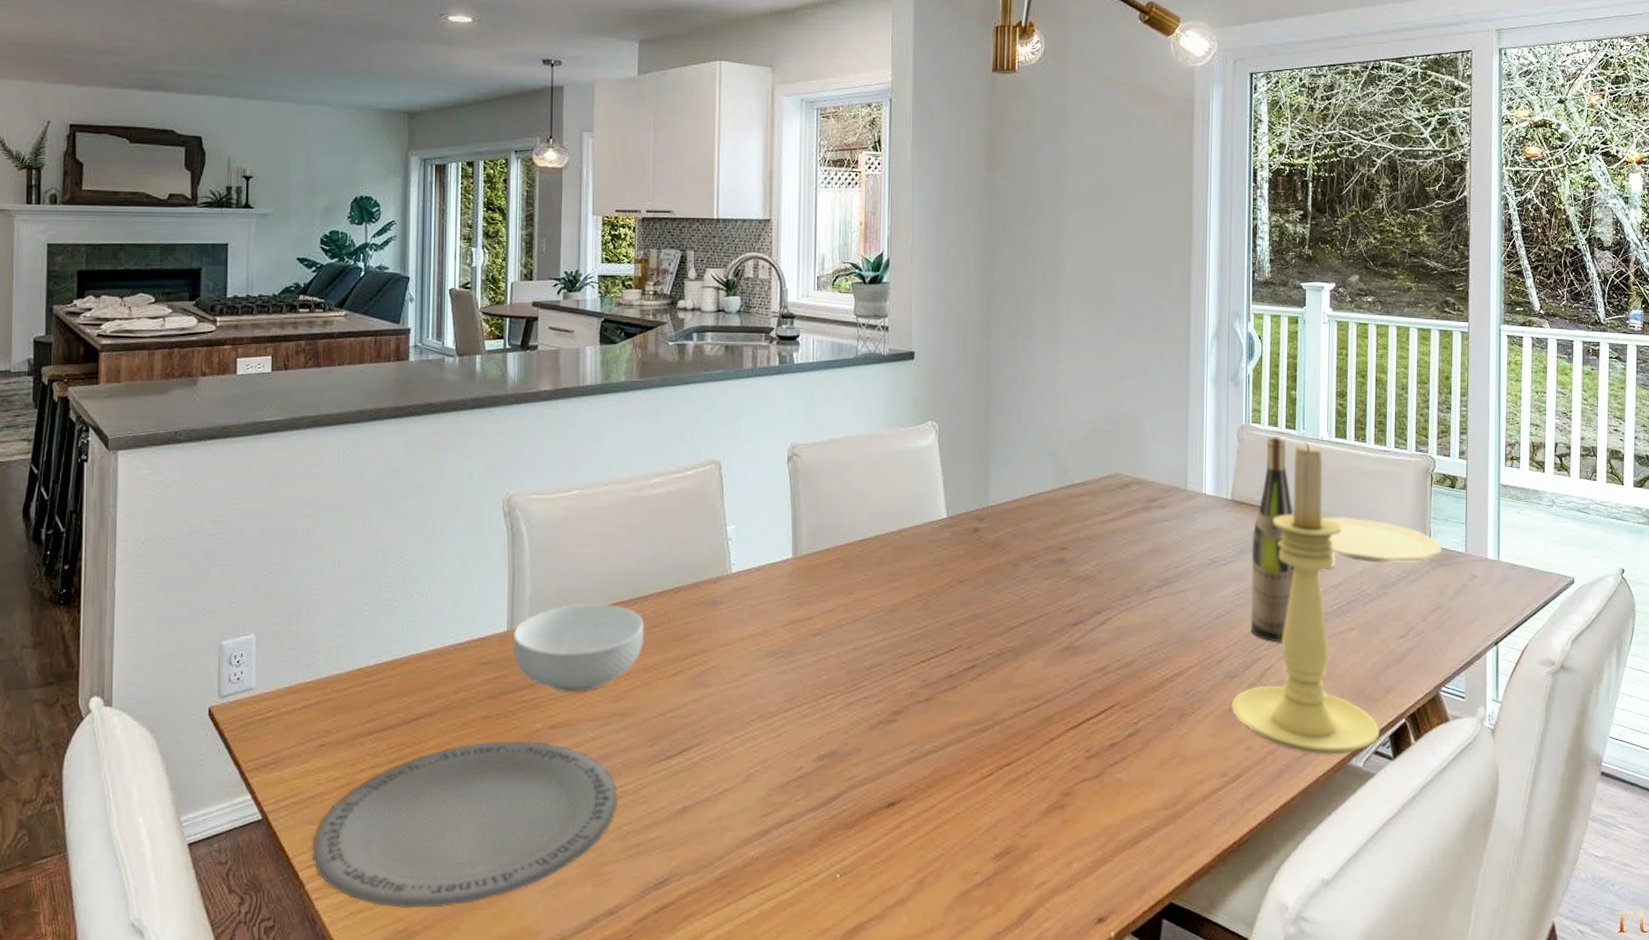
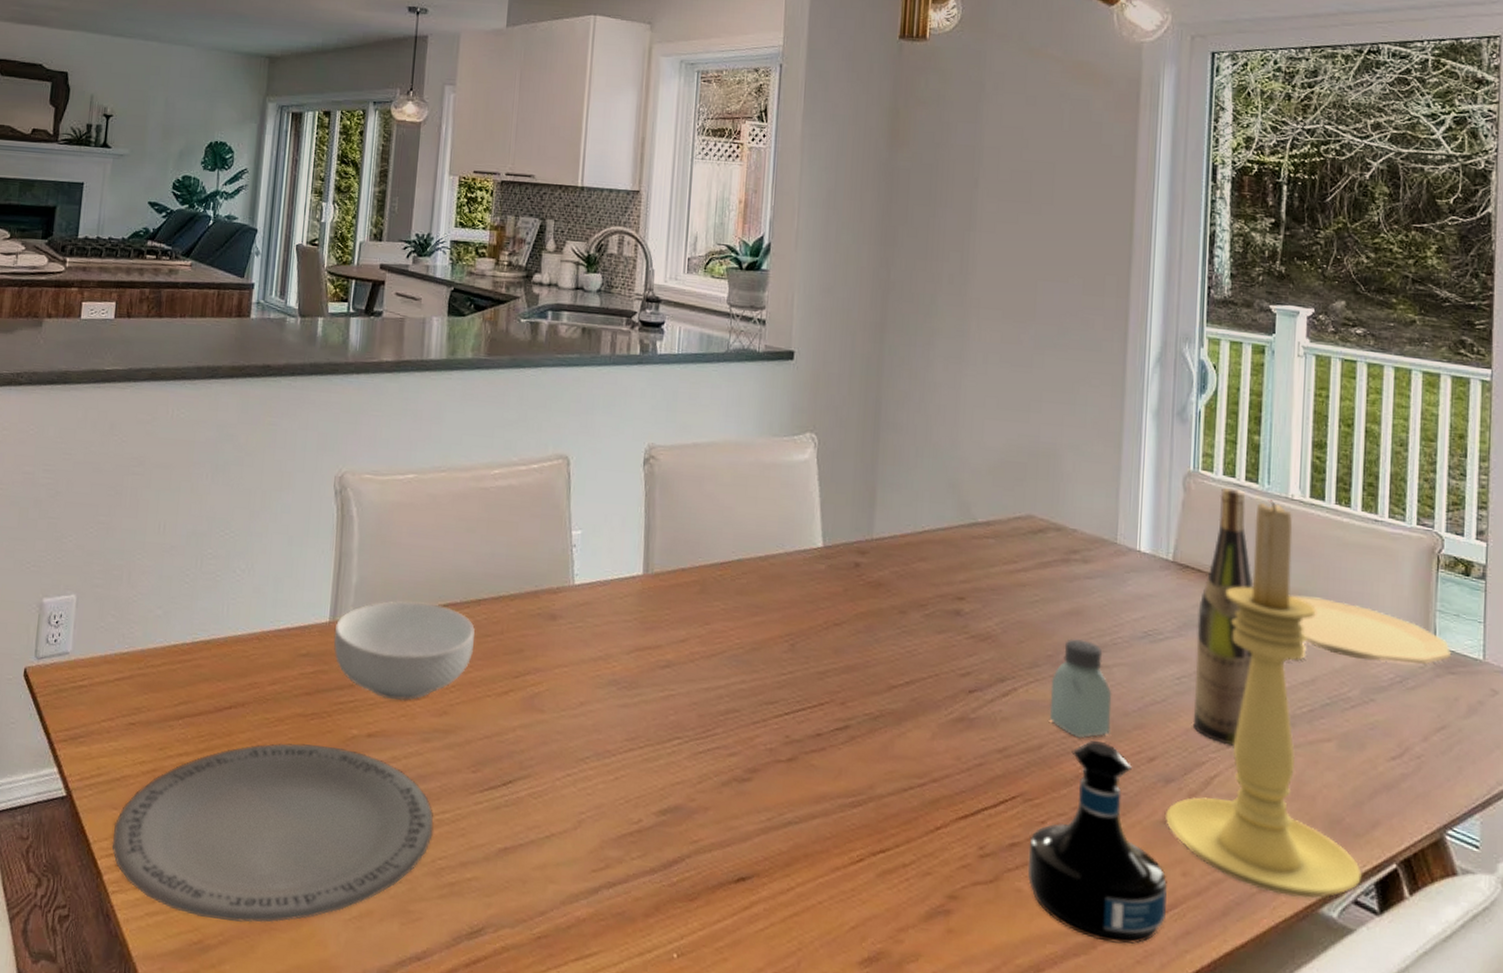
tequila bottle: none [1125,653,1234,811] -> present [1027,741,1167,944]
saltshaker: none [1138,570,1187,652] -> present [1049,638,1112,738]

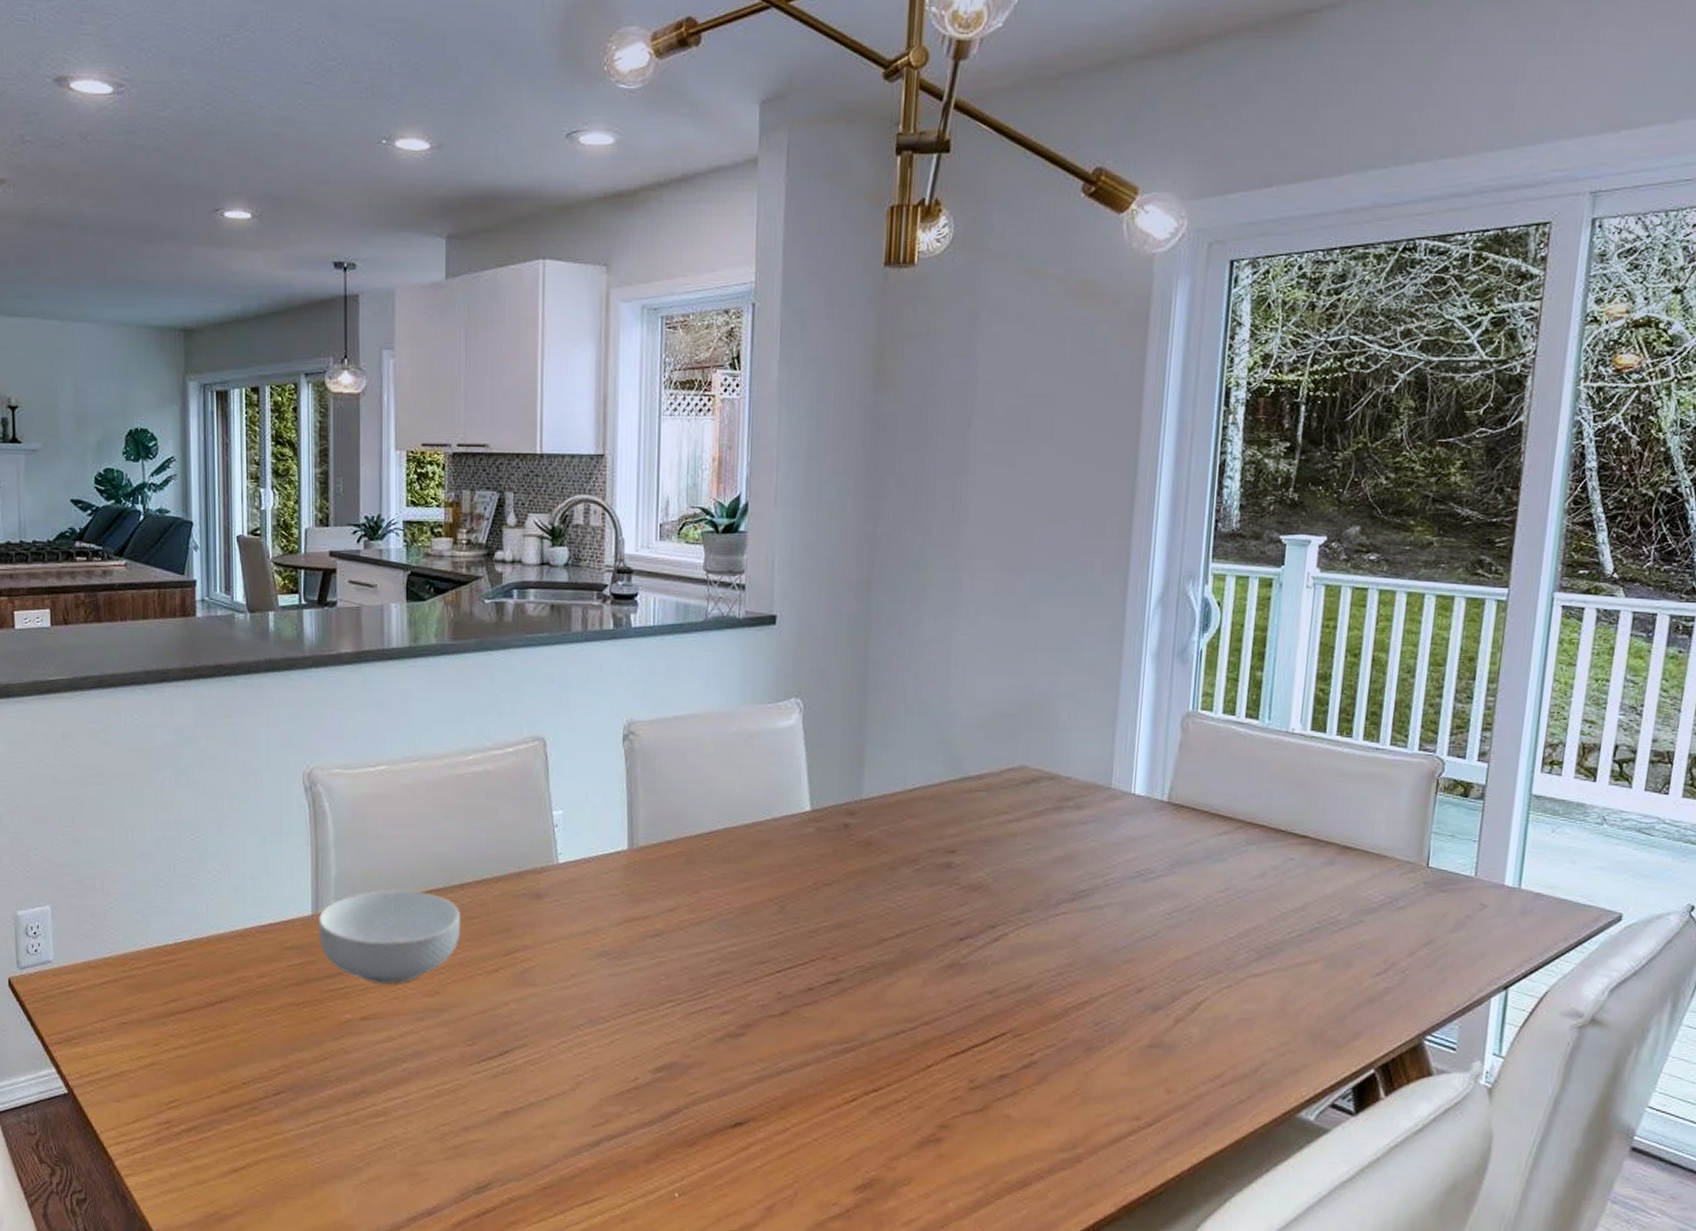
plate: present [112,743,434,923] -> none [118,1030,434,1194]
tequila bottle: present [1027,741,1167,944] -> none [1016,977,1152,1157]
saltshaker: present [1049,638,1112,738] -> none [1040,882,1103,976]
candle holder: present [1164,500,1362,898] -> none [1151,735,1340,1105]
wine bottle: present [1192,488,1254,746] -> none [1182,727,1249,973]
plate: present [1290,595,1452,665] -> none [1285,827,1444,885]

